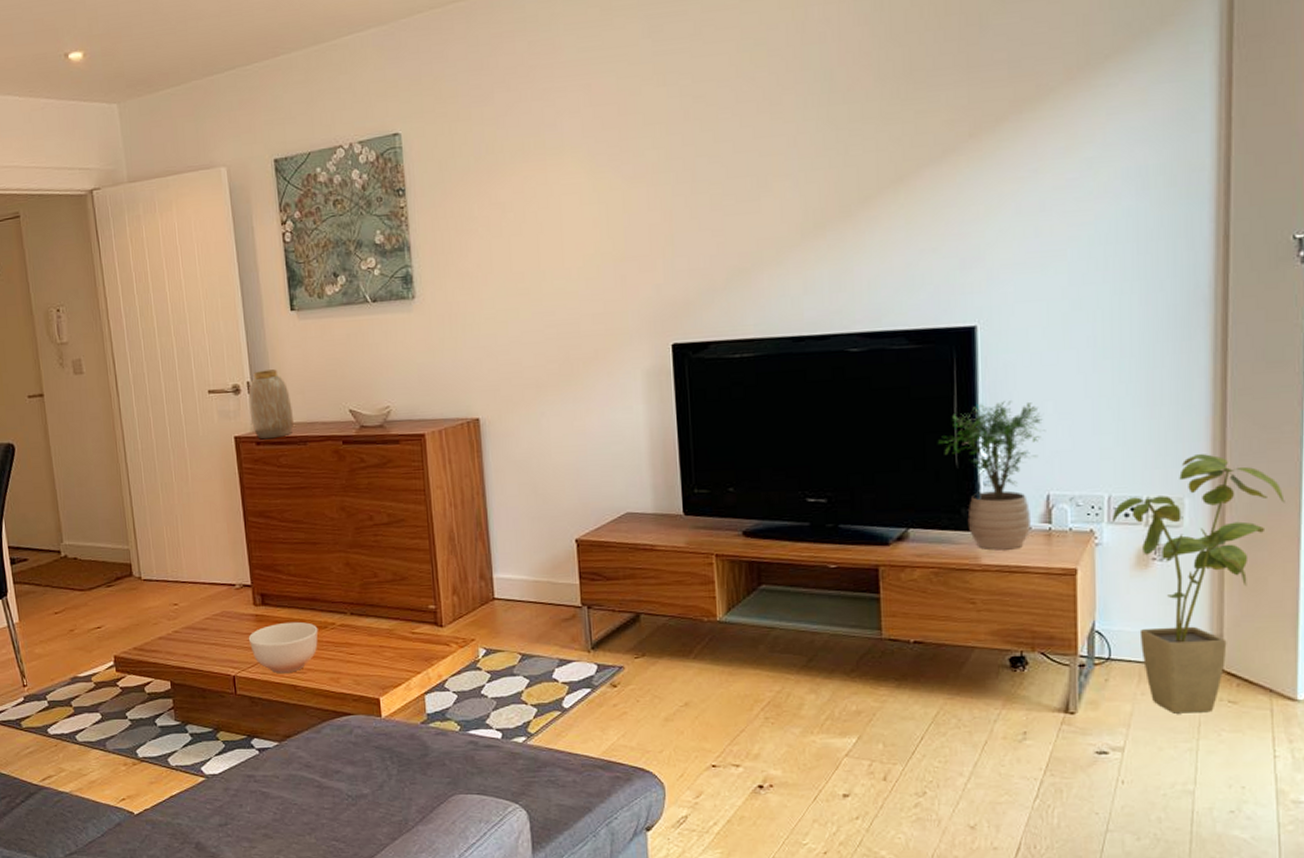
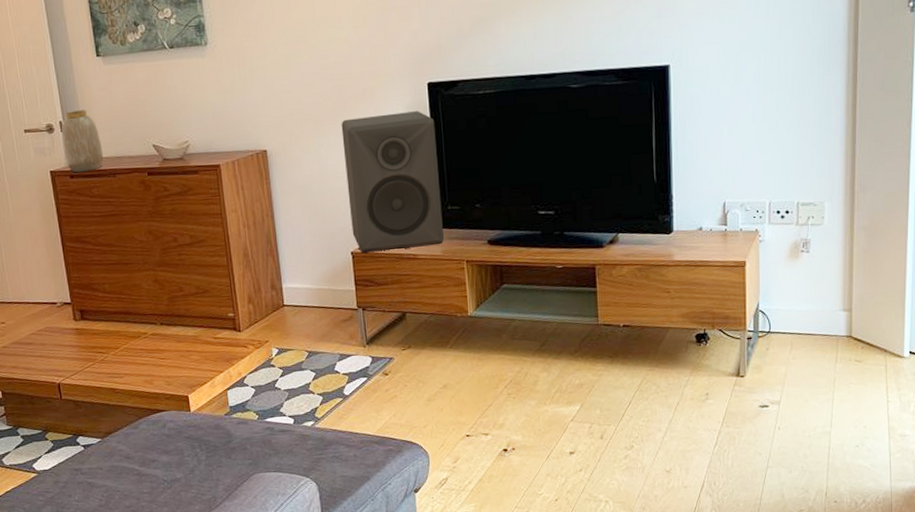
bowl: present [248,621,319,674] -> none [70,333,133,379]
speaker: none [567,376,688,541] -> present [341,111,444,253]
potted plant: present [937,401,1046,551] -> none [640,126,723,249]
house plant: present [1111,454,1285,714] -> none [771,166,897,373]

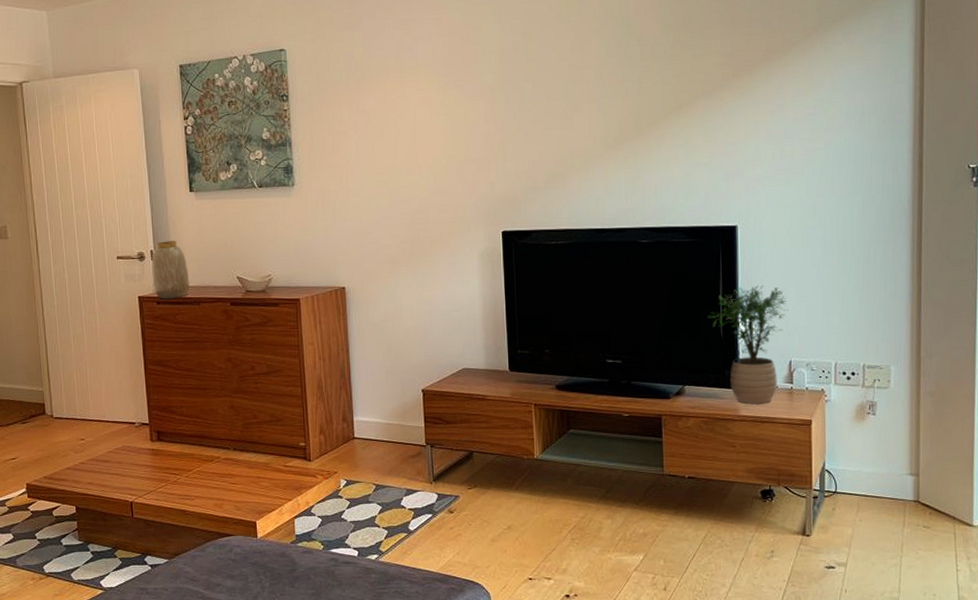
speaker: present [341,111,444,253] -> none [417,257,513,391]
potted plant: none [640,126,723,249] -> present [707,286,789,404]

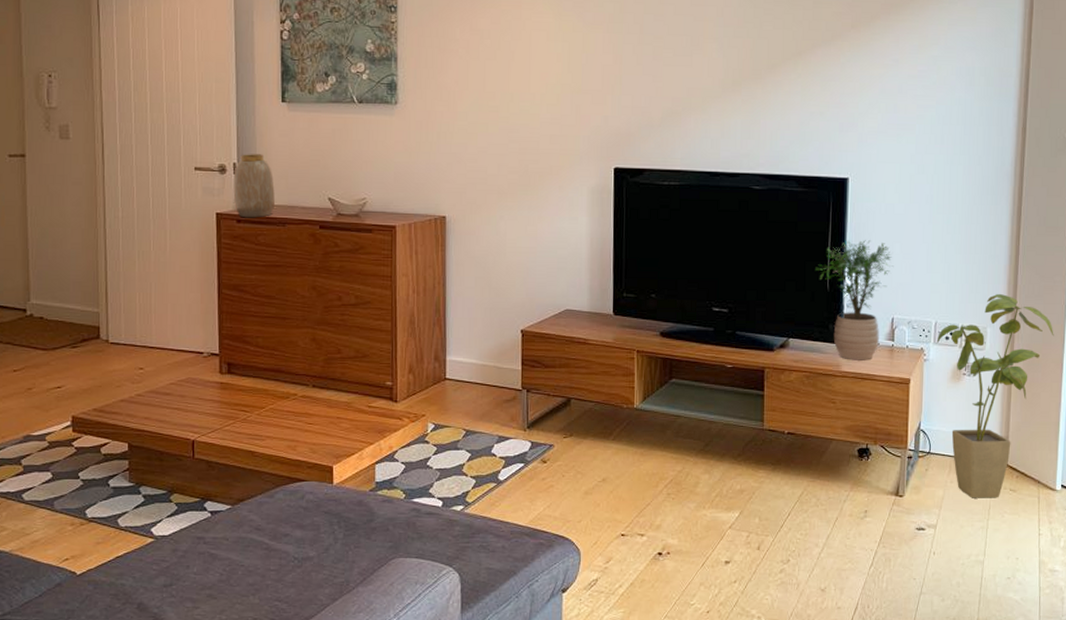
house plant: none [837,332,963,536] -> present [936,294,1054,498]

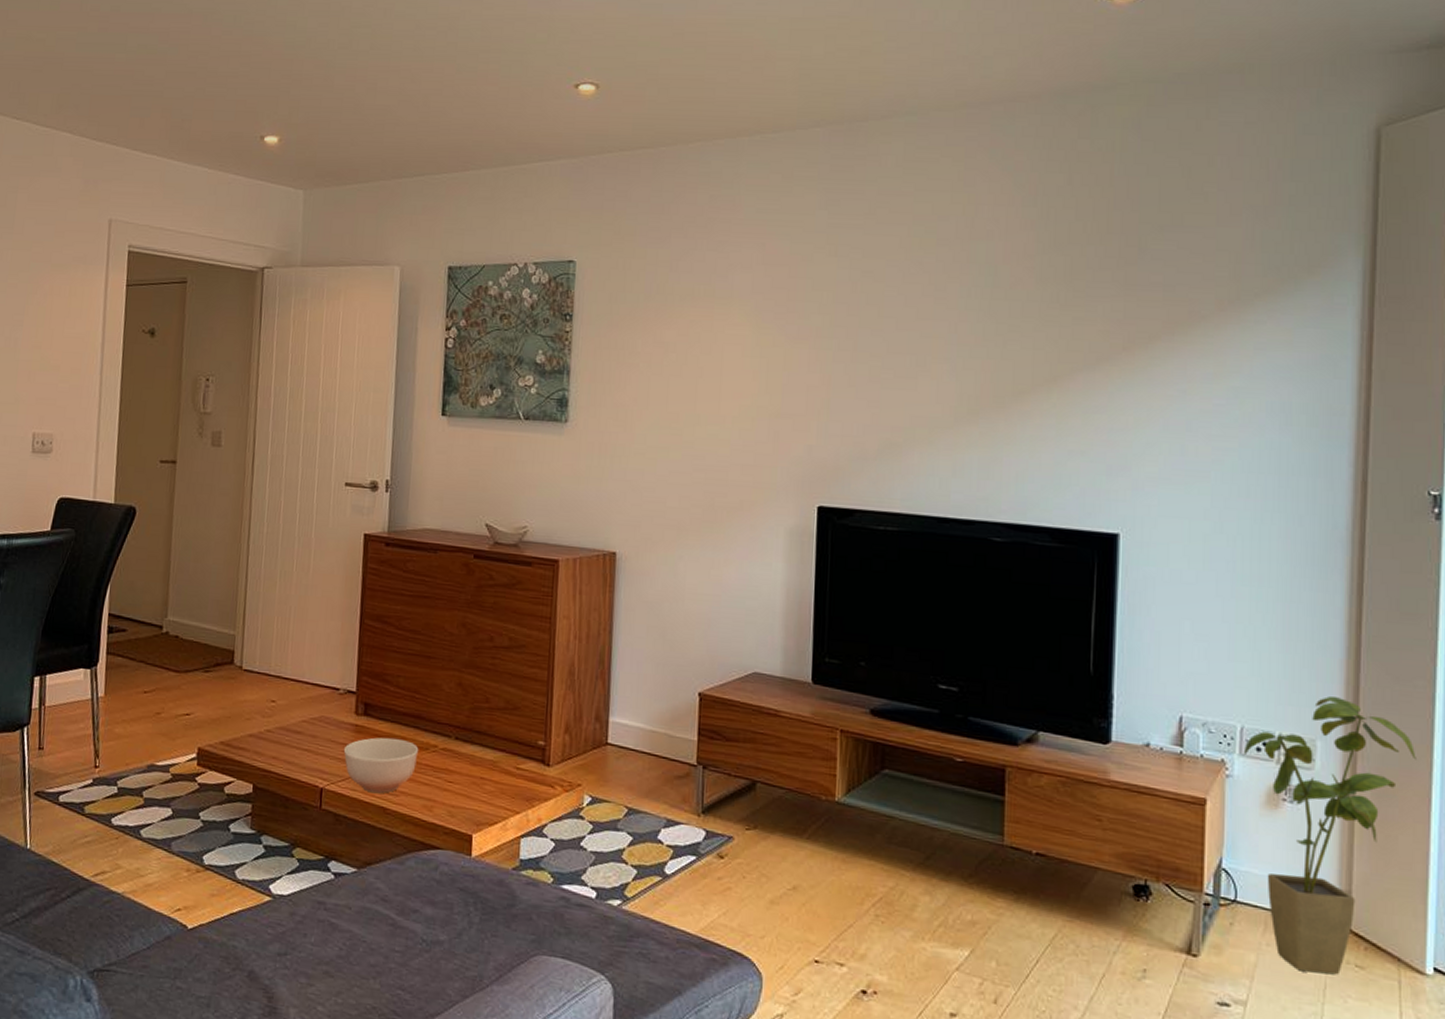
bowl: none [211,391,280,440] -> present [343,737,419,794]
vase: present [233,154,276,218] -> none [383,470,428,542]
potted plant: present [814,240,894,361] -> none [1073,613,1182,769]

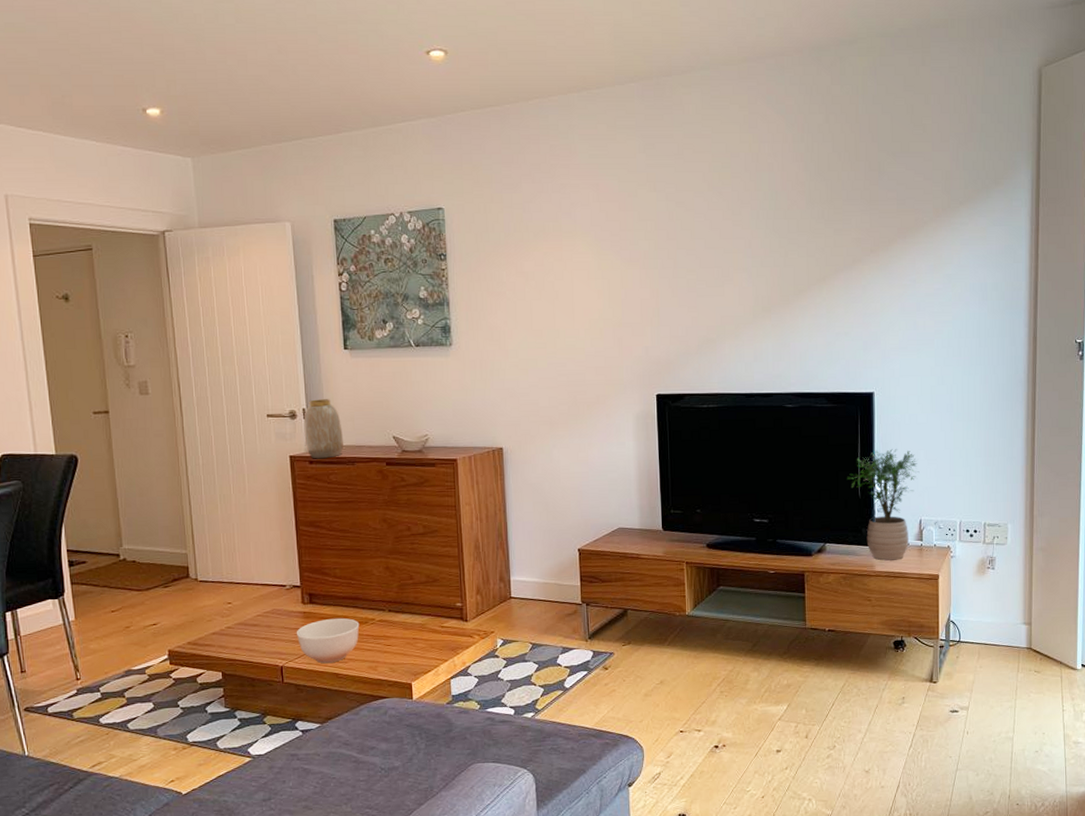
vase: none [383,470,428,542] -> present [303,399,344,459]
potted plant: none [1073,613,1182,769] -> present [846,449,920,561]
house plant: present [1243,696,1416,975] -> none [961,492,1070,681]

